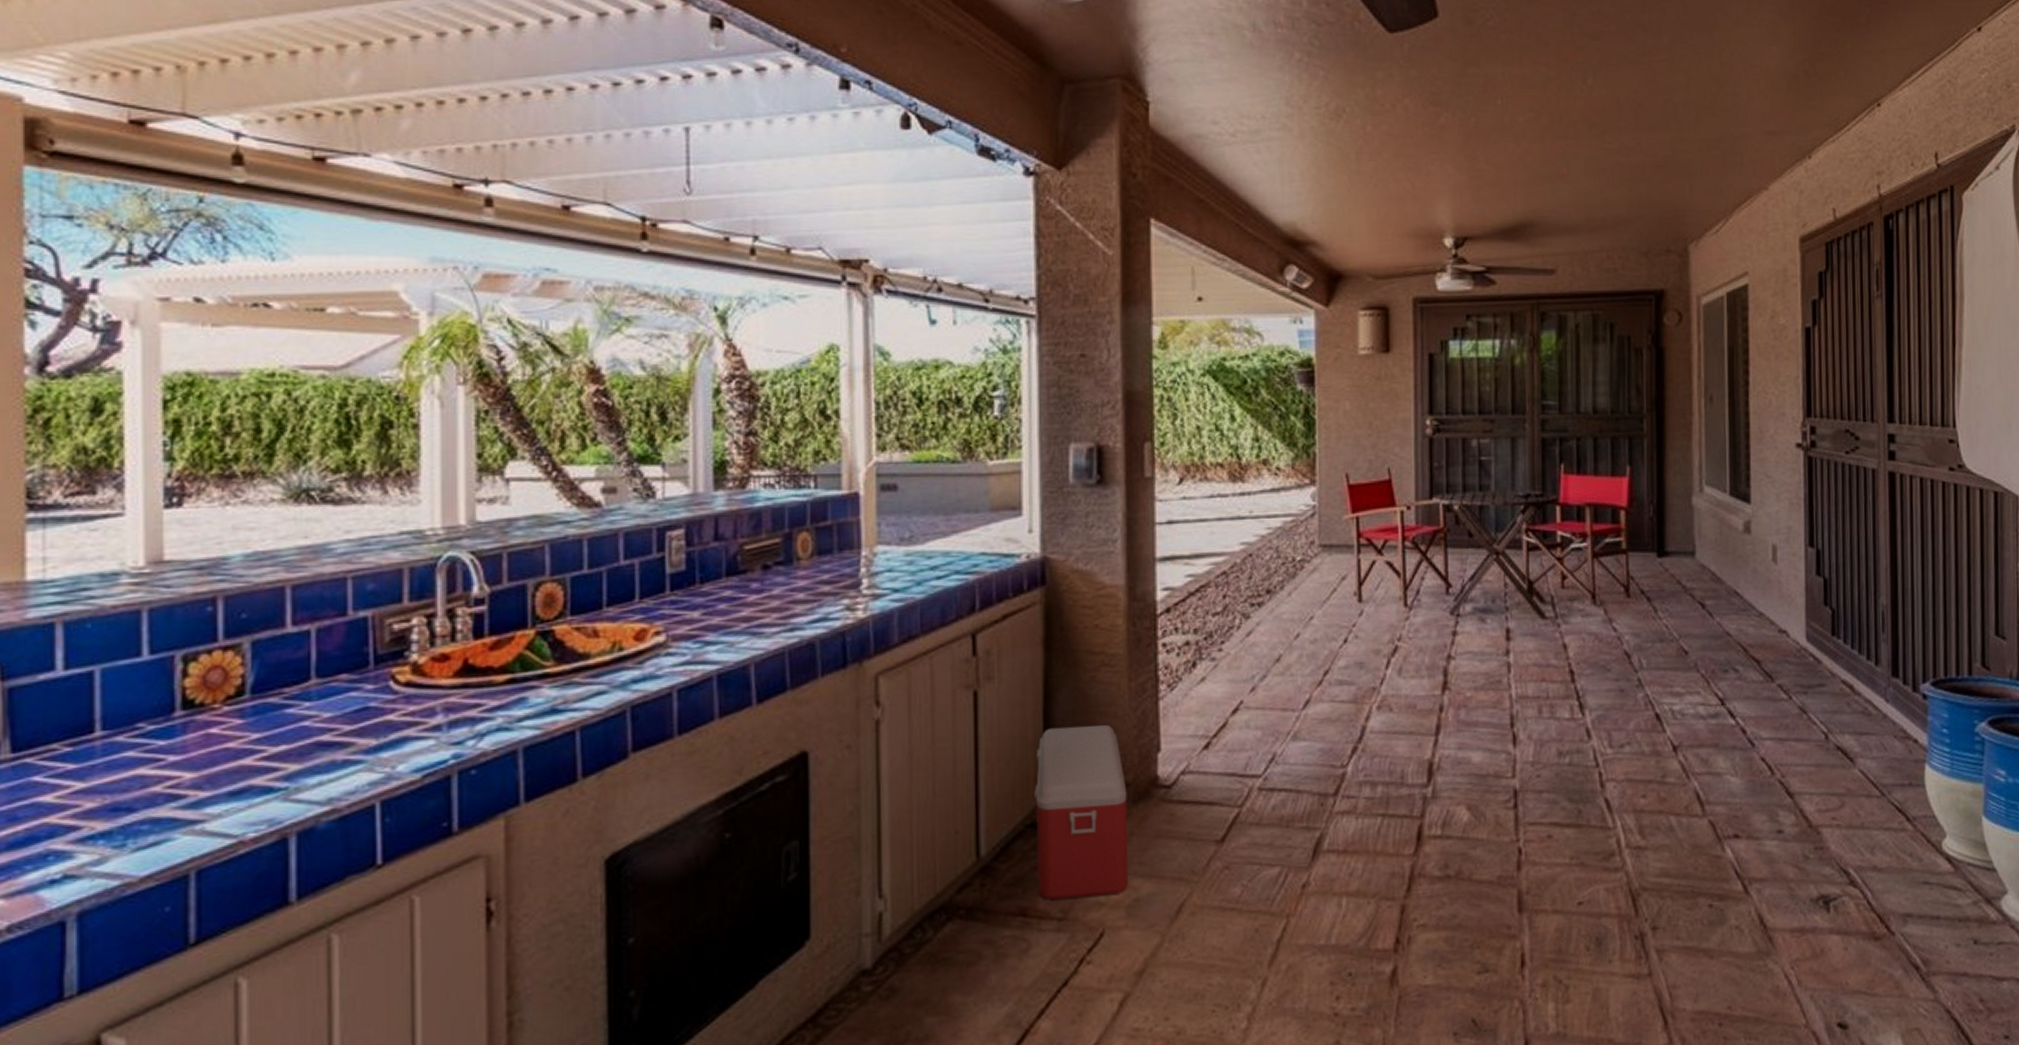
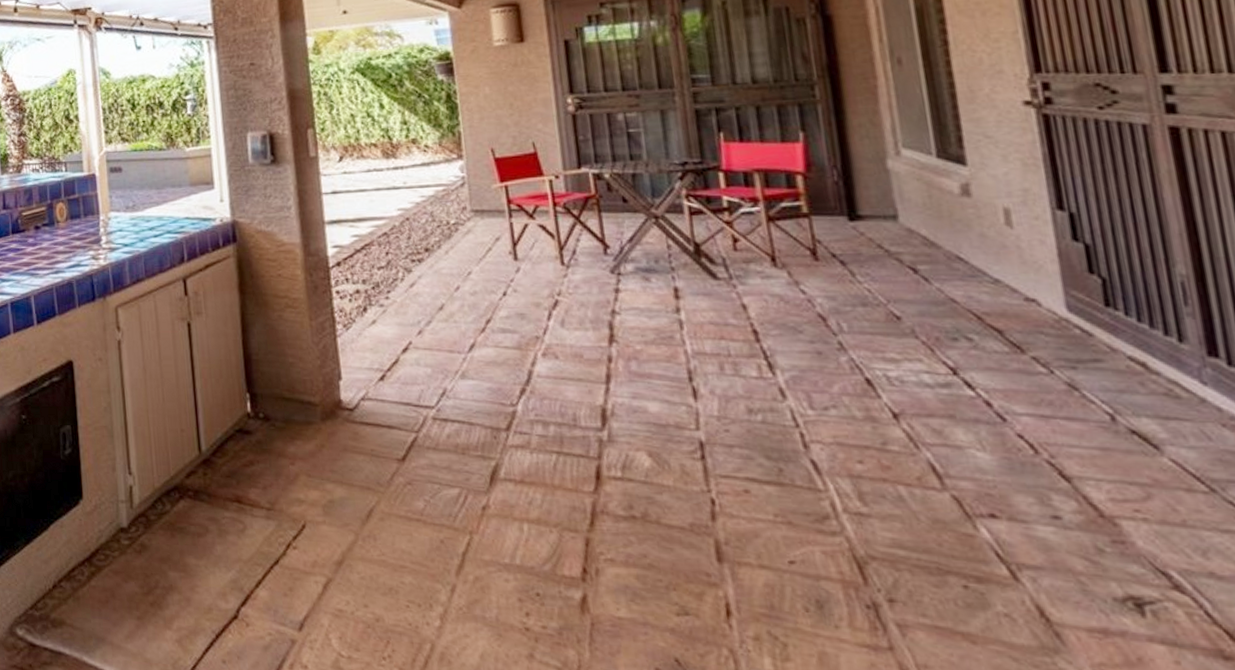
cooler: present [1034,725,1129,900] -> none [239,354,323,494]

